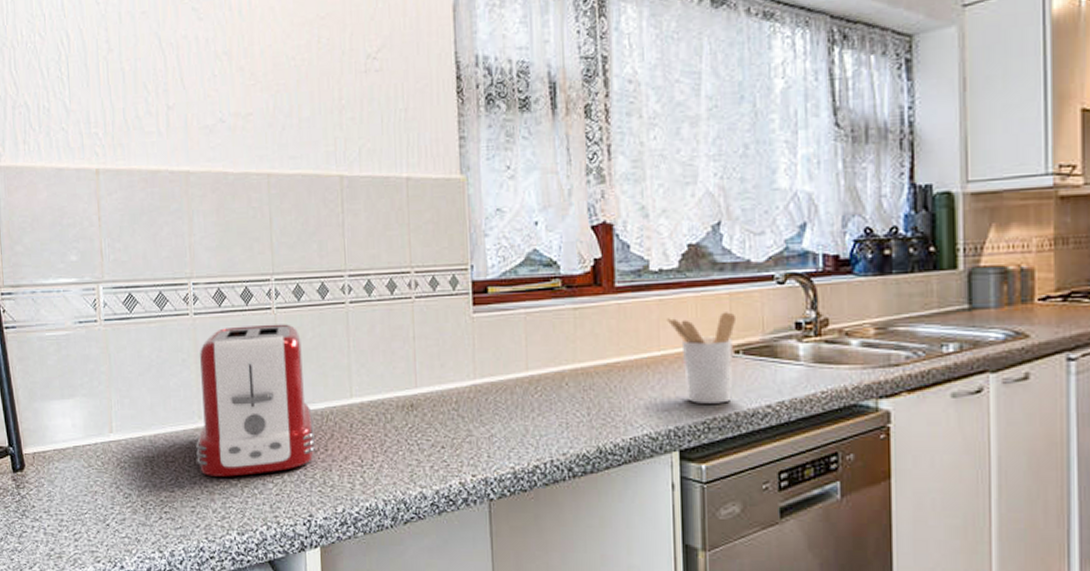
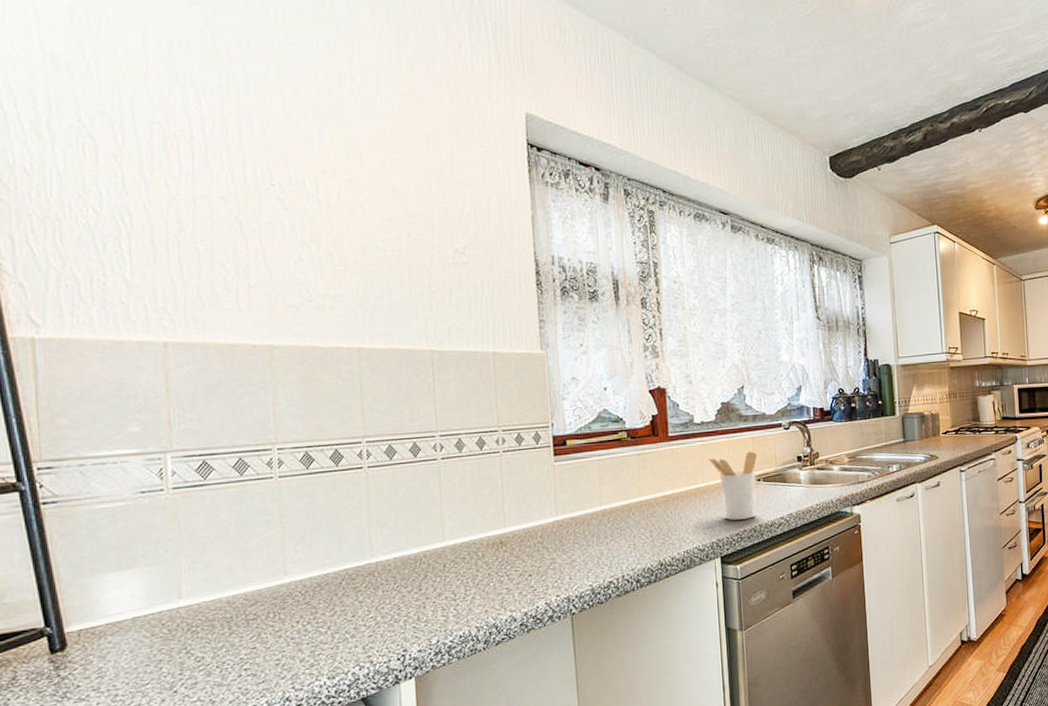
toaster: present [196,324,315,477] -> none [281,480,409,628]

